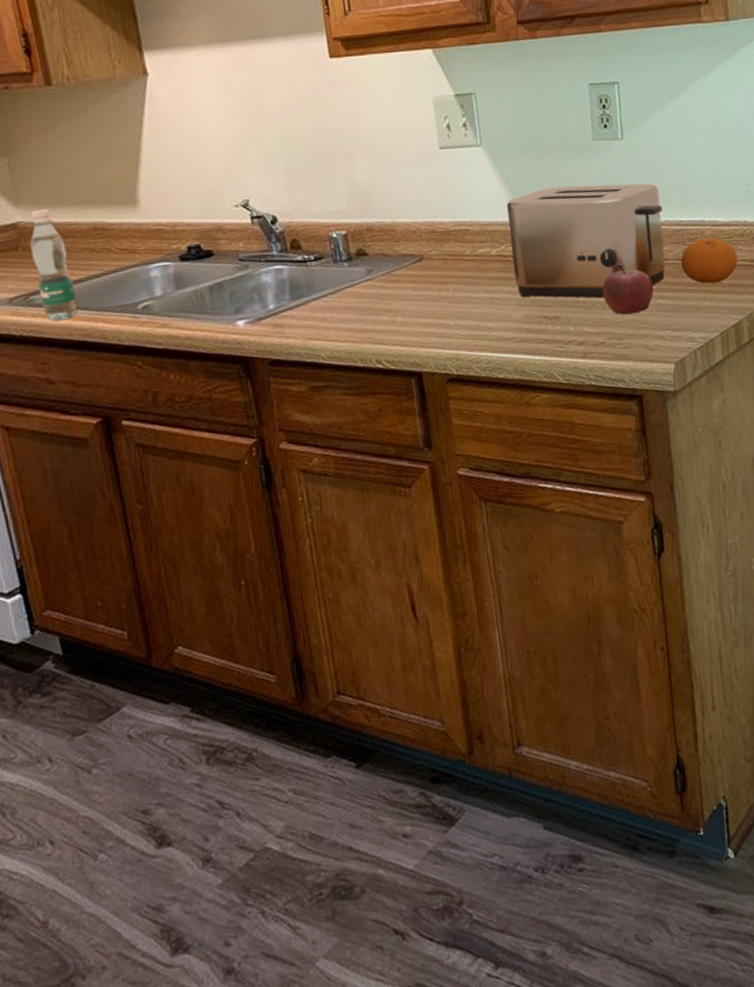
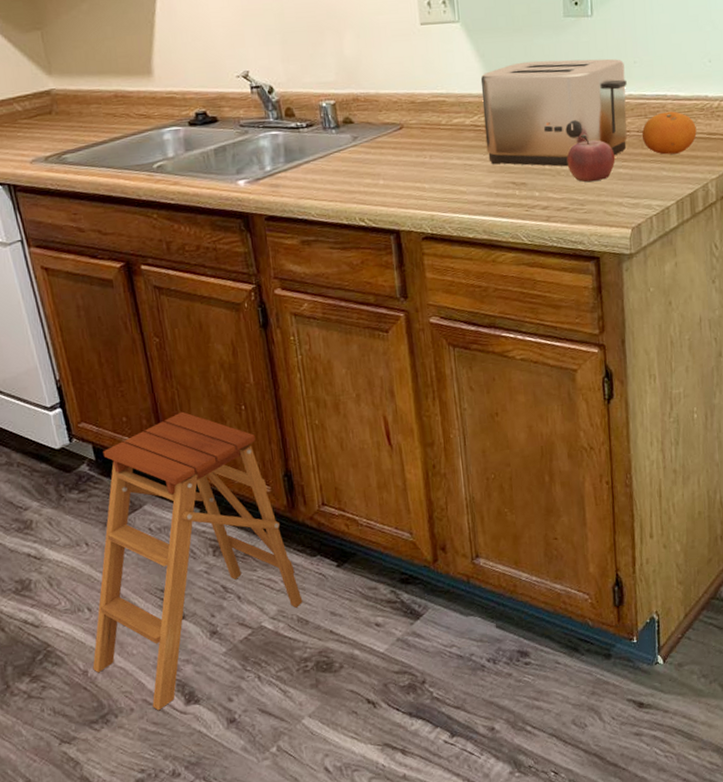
bottle: present [29,208,78,322] -> none [61,77,103,178]
step ladder: none [54,590,316,966] -> present [92,411,303,711]

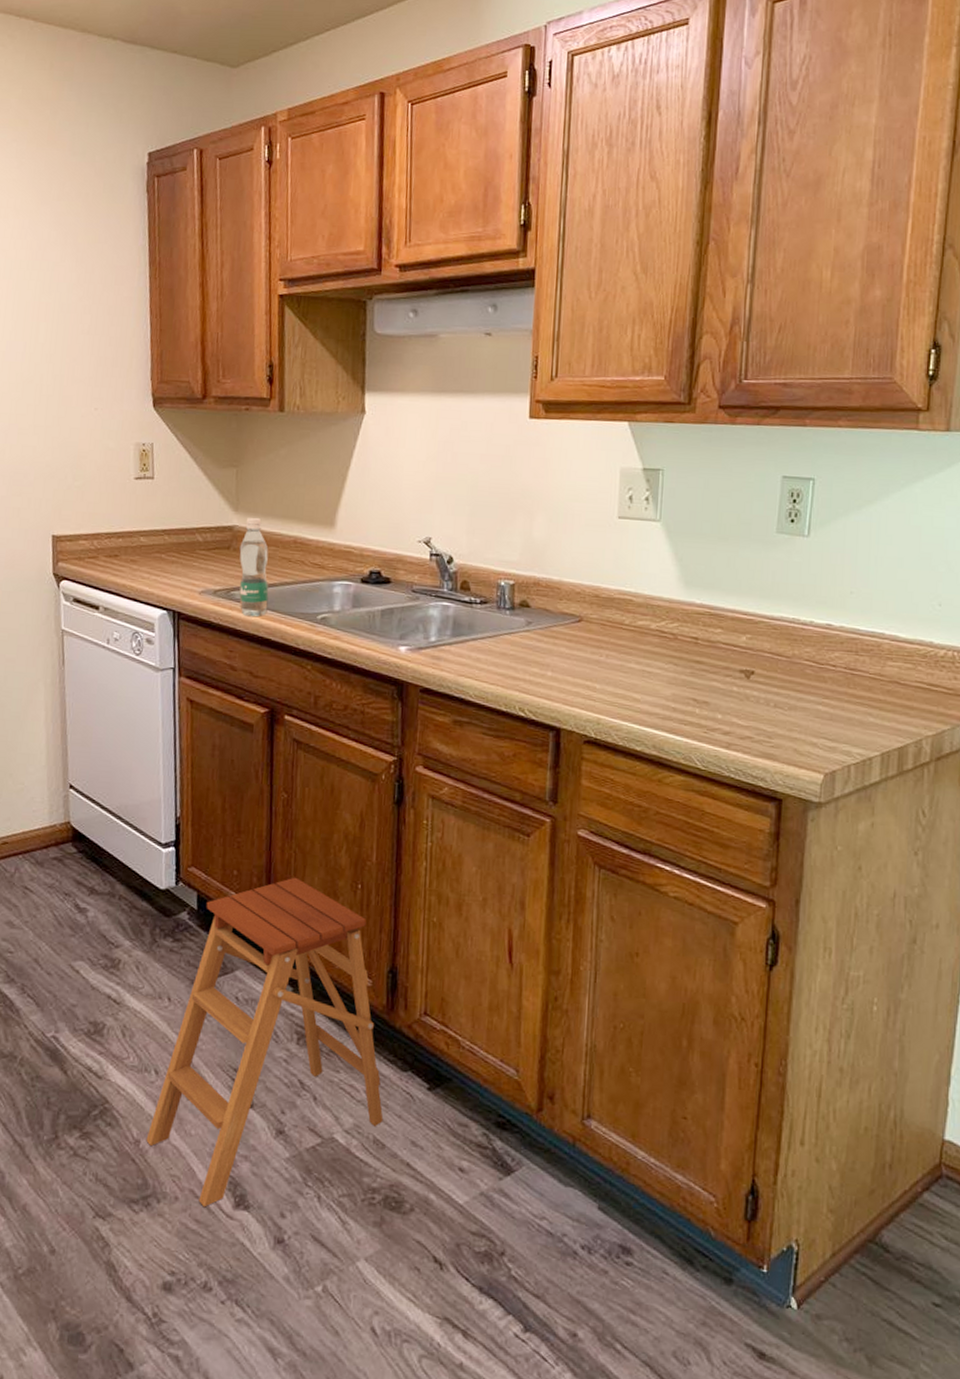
bottle: none [61,77,103,178] -> present [239,517,269,618]
toaster: present [480,58,627,167] -> none [670,572,839,693]
fruit: present [566,134,616,182] -> none [758,661,815,715]
fruit: present [641,111,697,155] -> none [849,651,915,700]

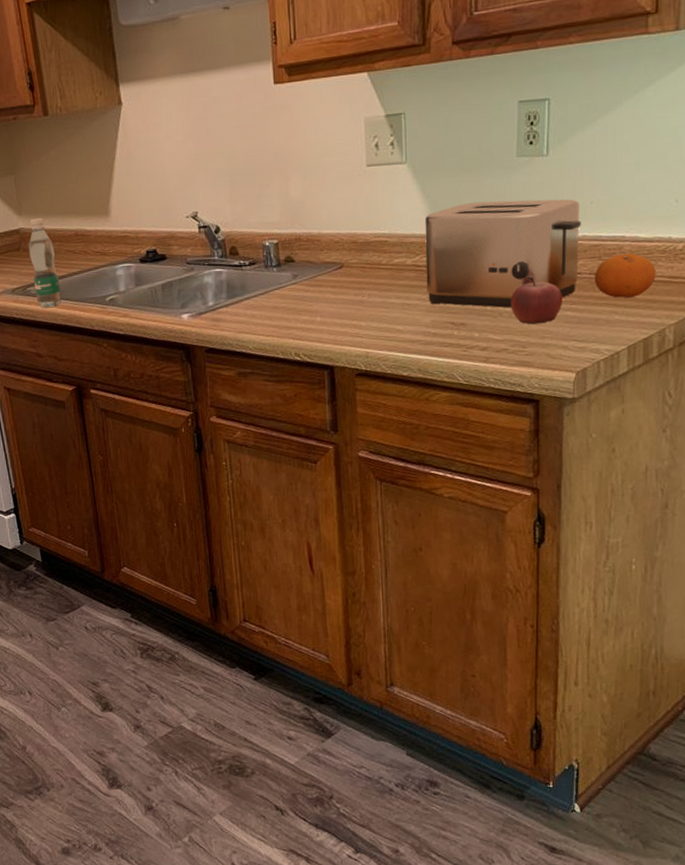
step ladder: present [146,877,384,1208] -> none [30,524,221,790]
toaster: none [670,572,839,693] -> present [424,199,581,309]
fruit: none [758,661,815,715] -> present [510,276,563,325]
fruit: none [849,651,915,700] -> present [594,253,656,298]

